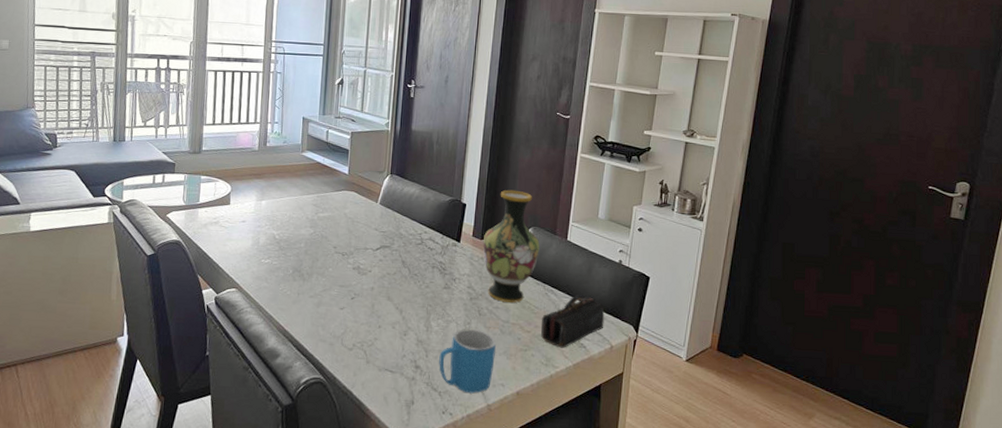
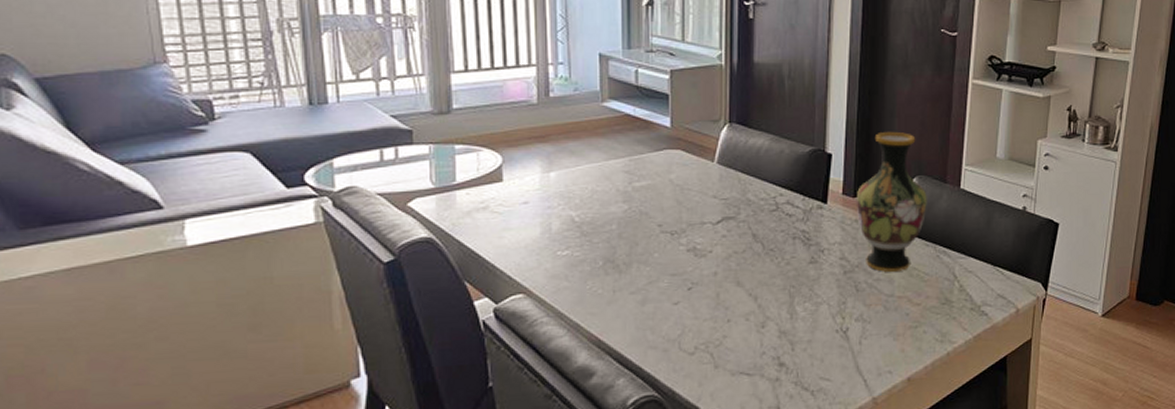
mug: present [439,329,496,394] -> none [809,309,879,388]
pencil case: present [541,295,605,348] -> none [934,253,1008,319]

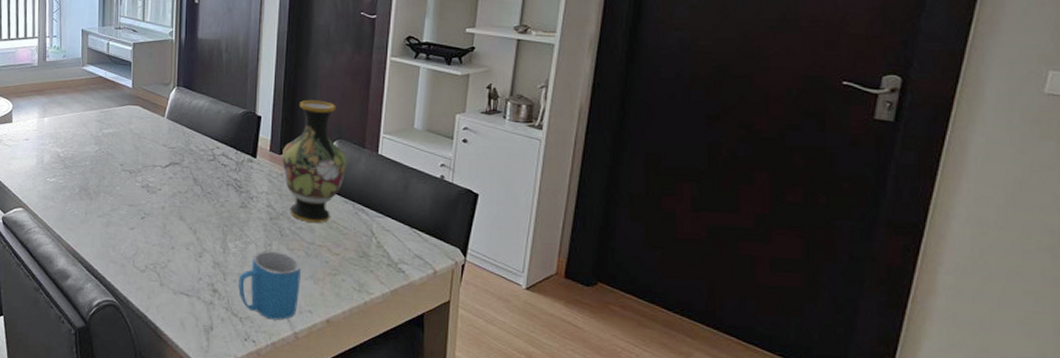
mug: none [809,309,879,388] -> present [238,251,301,320]

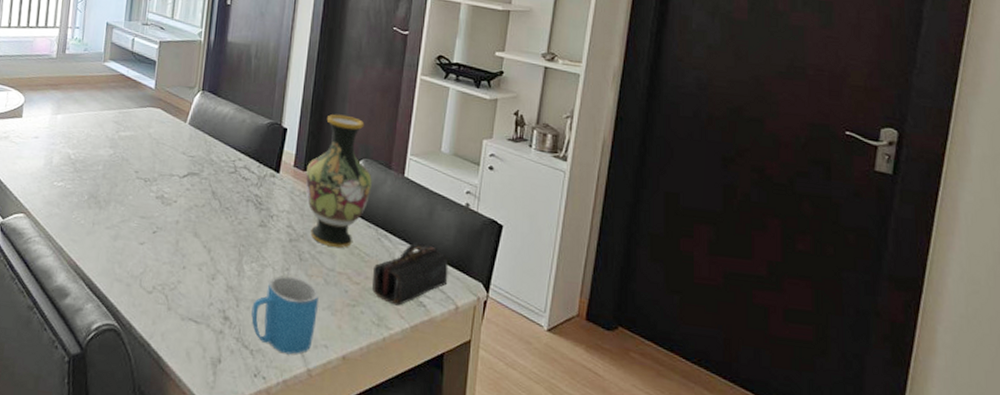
pencil case: none [352,214,425,273] -> present [372,242,449,306]

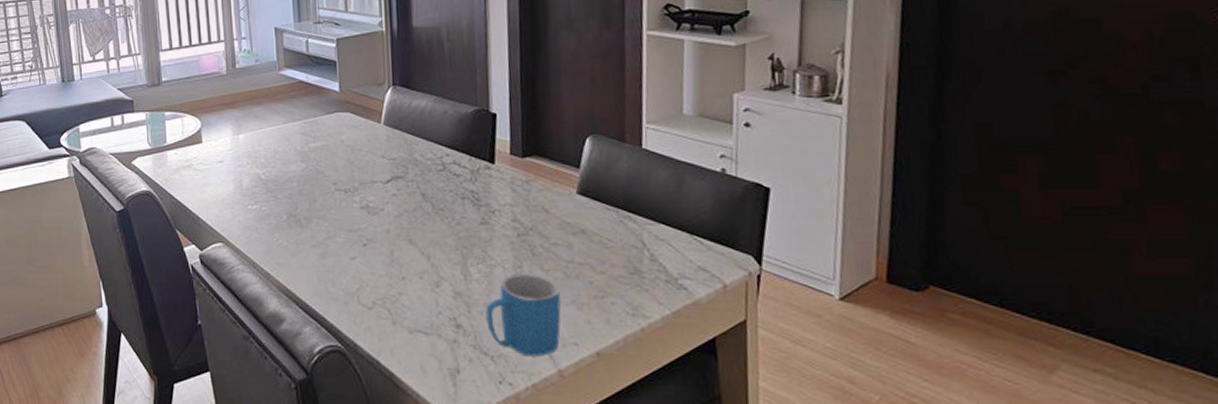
vase: present [305,114,372,248] -> none [526,89,605,236]
pencil case: present [372,242,449,306] -> none [619,220,710,292]

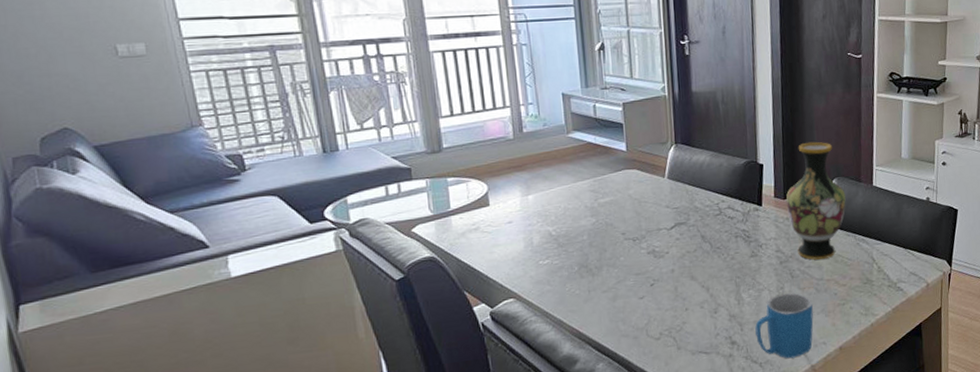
vase: none [526,89,605,236] -> present [786,141,846,260]

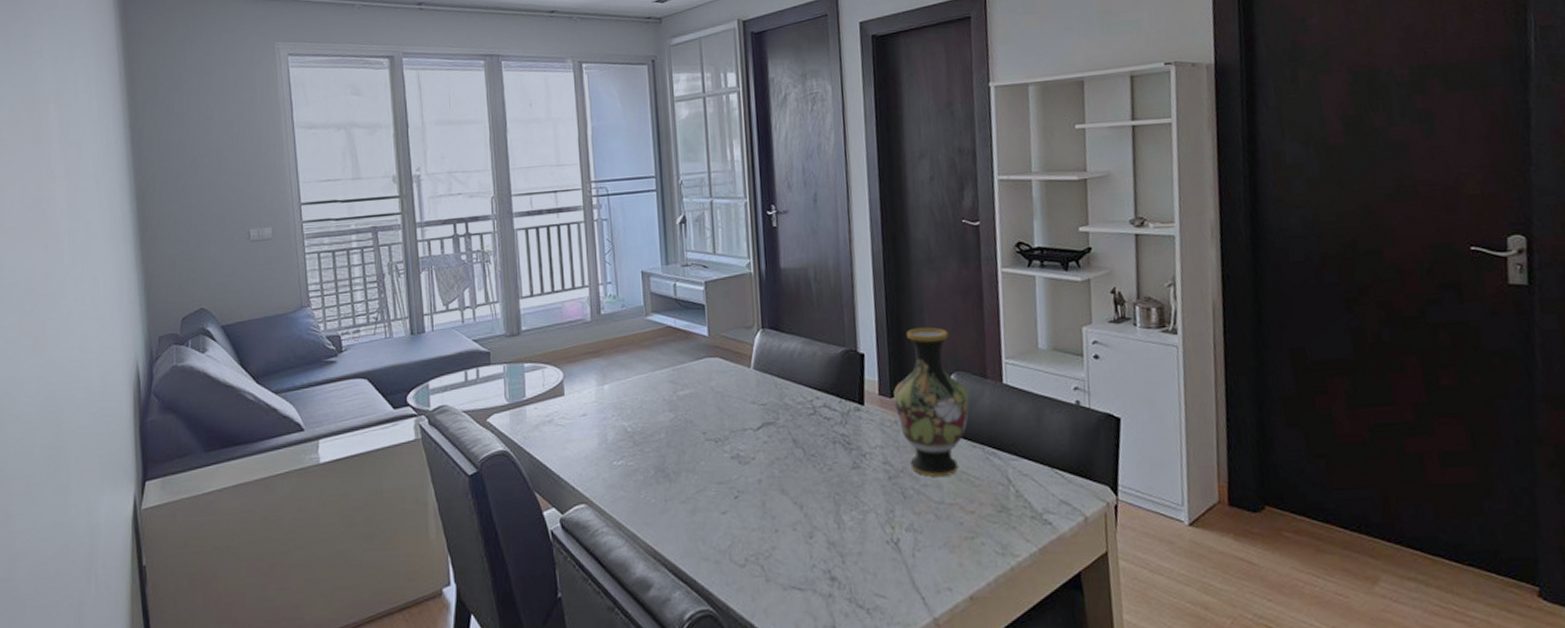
mug: present [755,292,814,359] -> none [860,518,934,607]

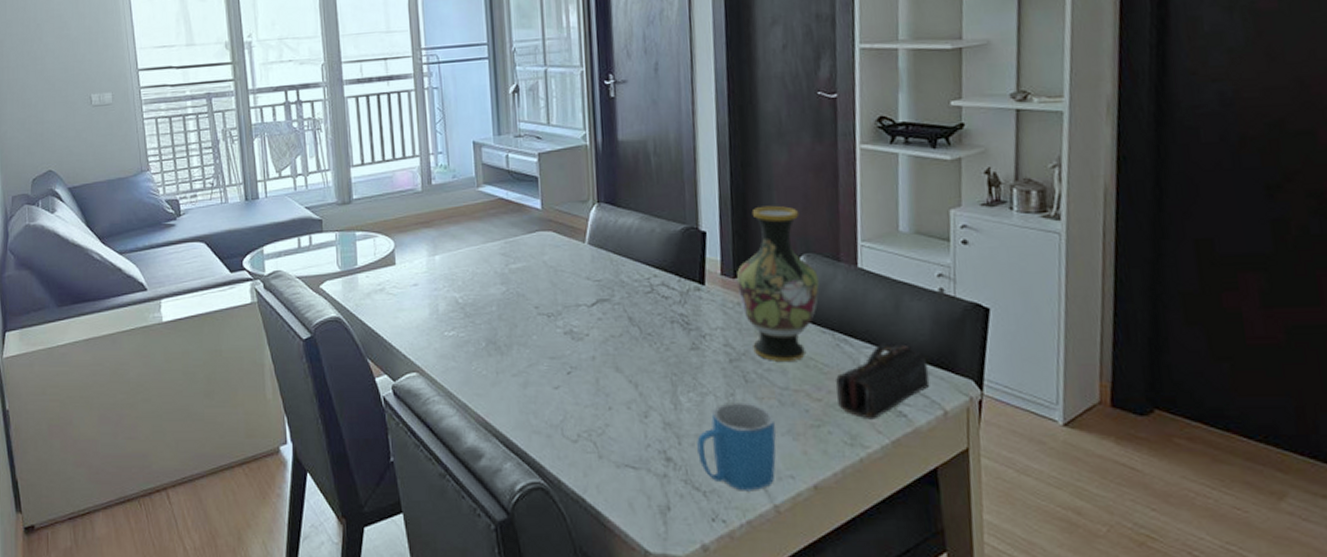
mug: none [860,518,934,607] -> present [697,402,776,491]
pencil case: none [987,454,1071,529] -> present [836,343,930,420]

